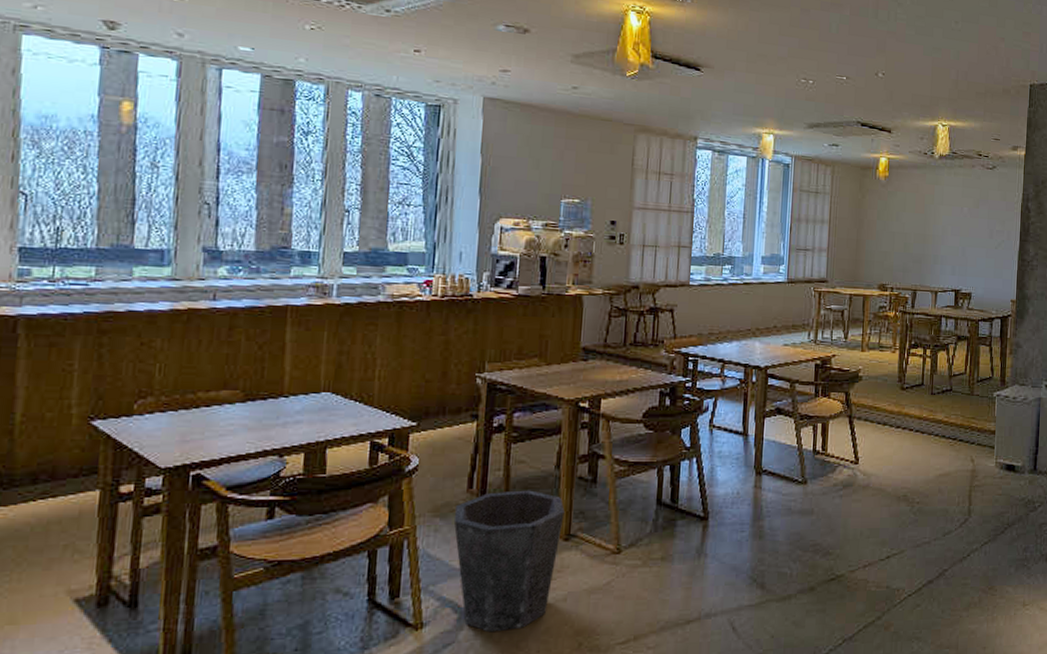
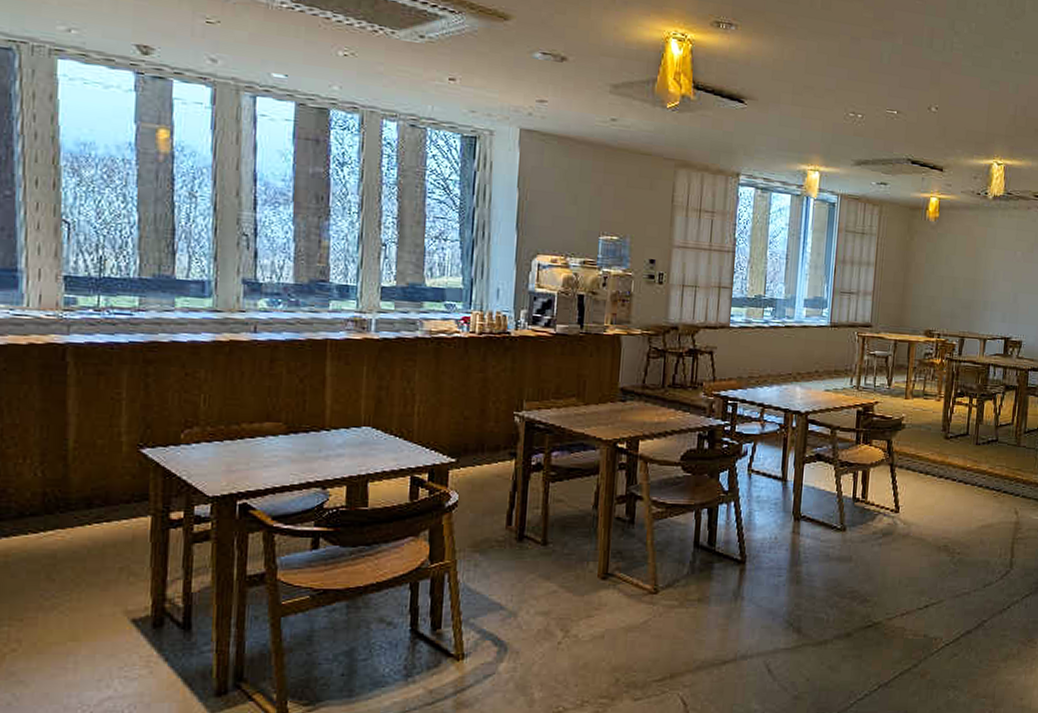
waste bin: present [453,490,565,633] -> none [493,528,602,666]

